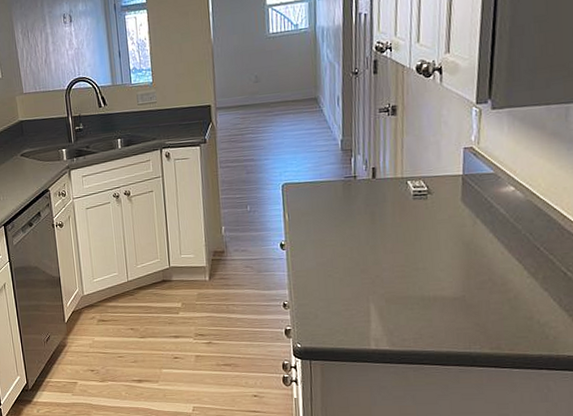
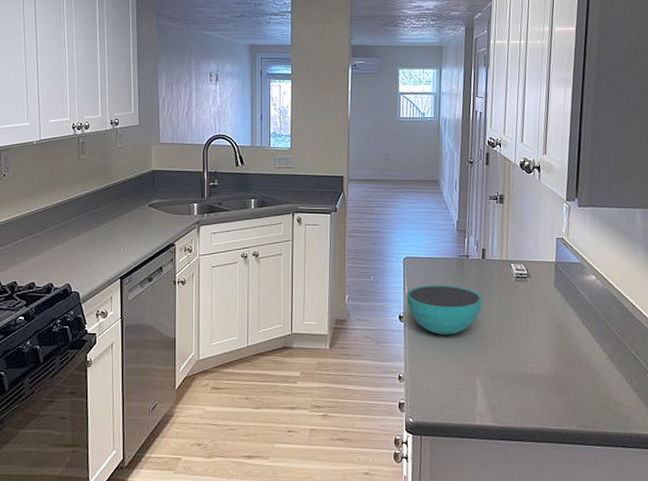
bowl: none [287,209,375,261] -> present [406,285,483,335]

